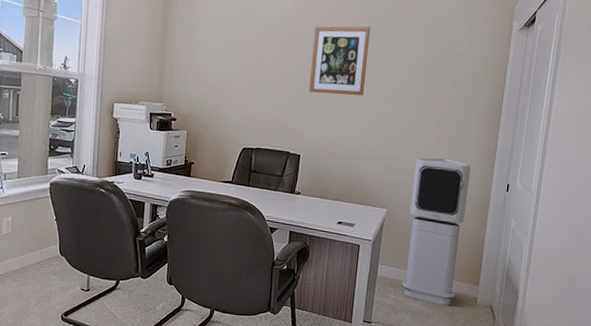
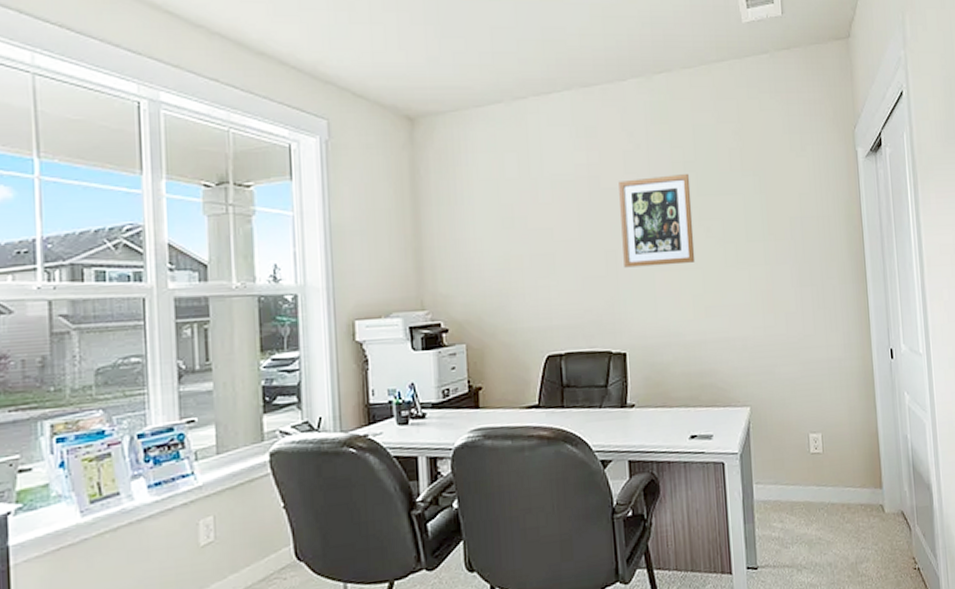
air purifier: present [402,158,471,306] -> none [775,328,856,525]

